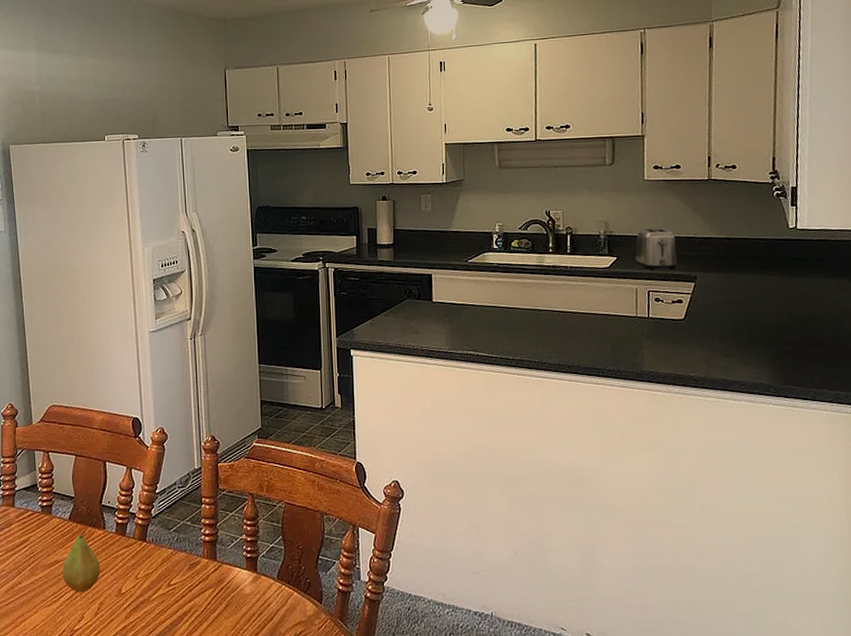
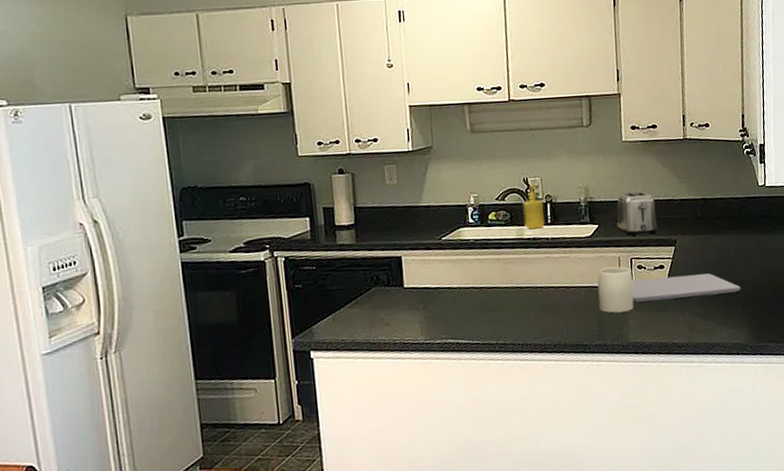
soap dispenser: none [543,216,565,258] -> present [522,184,545,230]
mug: none [613,297,651,342] -> present [597,266,635,314]
cutting board: none [648,311,766,334] -> present [632,273,741,303]

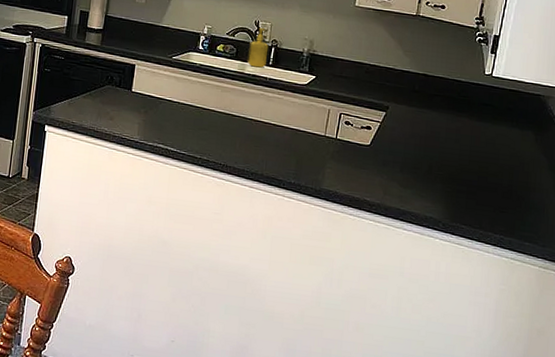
mug: present [597,266,635,314] -> none [301,115,340,161]
toaster: present [616,191,658,236] -> none [333,52,376,97]
cutting board: present [632,273,741,303] -> none [333,133,445,169]

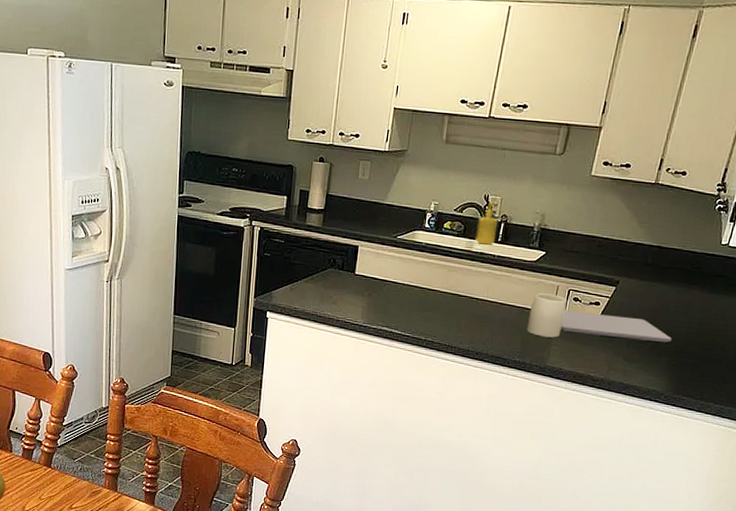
mug: none [301,115,340,161] -> present [527,293,568,338]
cutting board: none [333,133,445,169] -> present [560,310,672,342]

